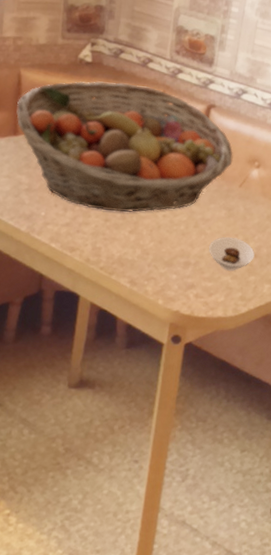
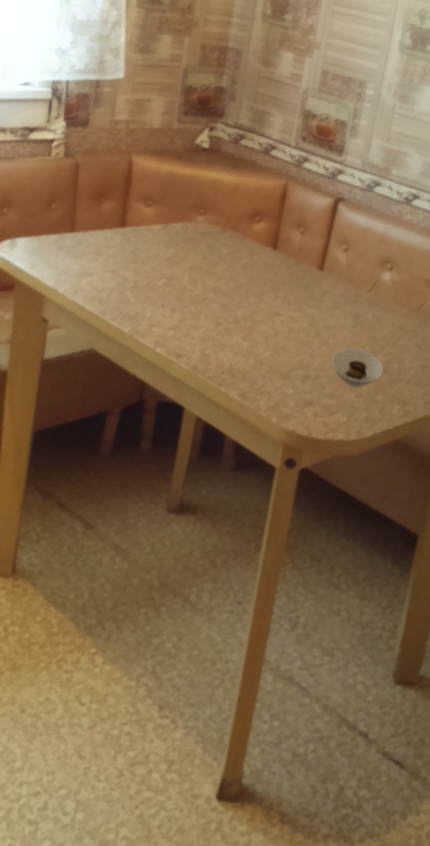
fruit basket: present [16,81,233,212] -> none [125,169,363,317]

